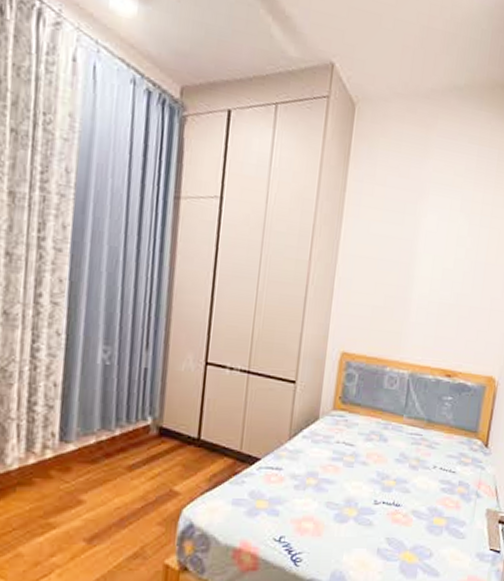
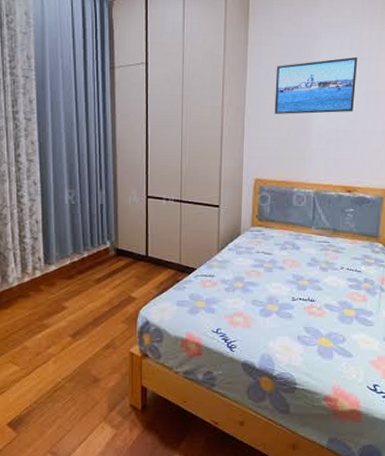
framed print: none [370,219,468,284] -> present [274,56,357,114]

